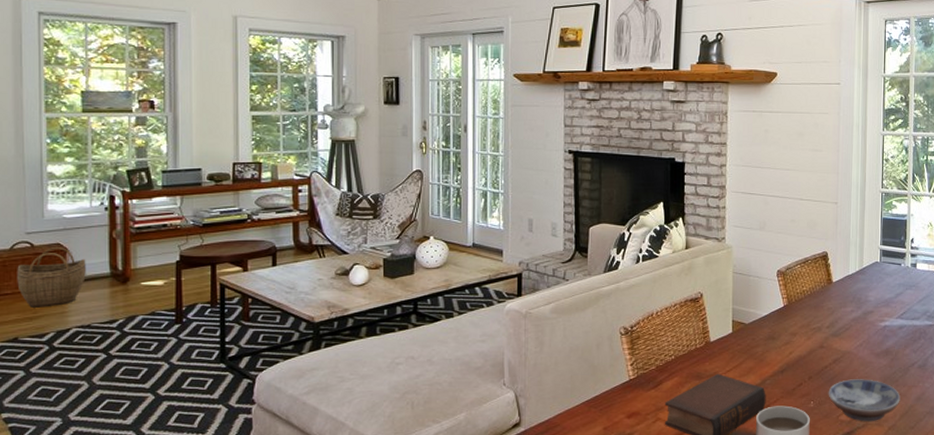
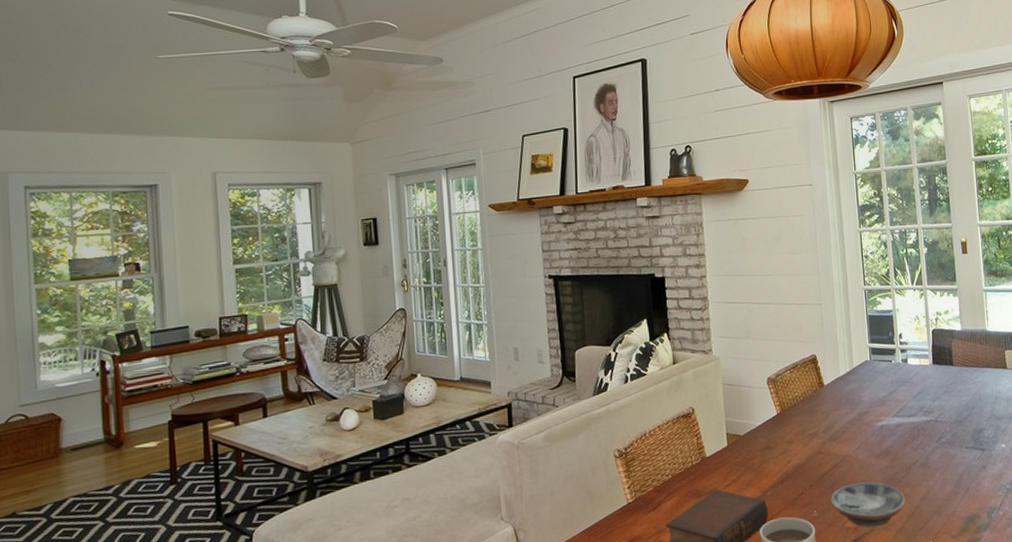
woven basket: present [17,247,86,308] -> none [13,417,80,481]

